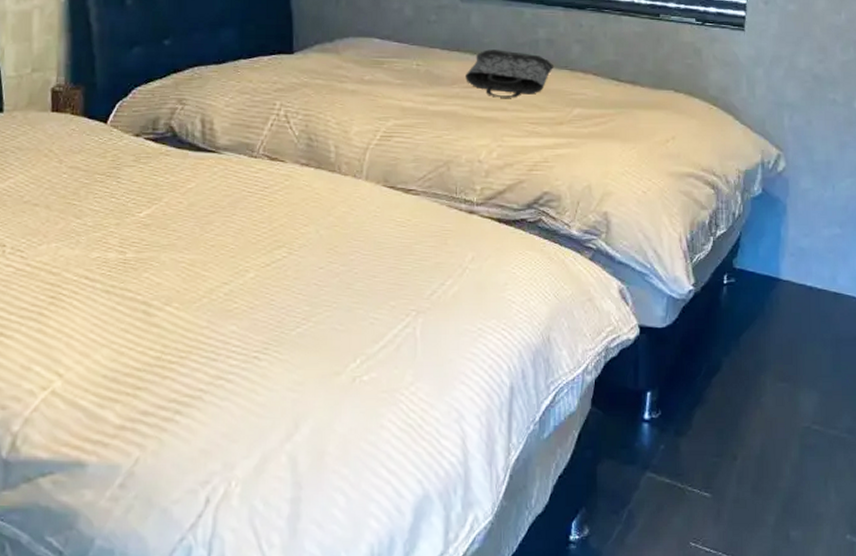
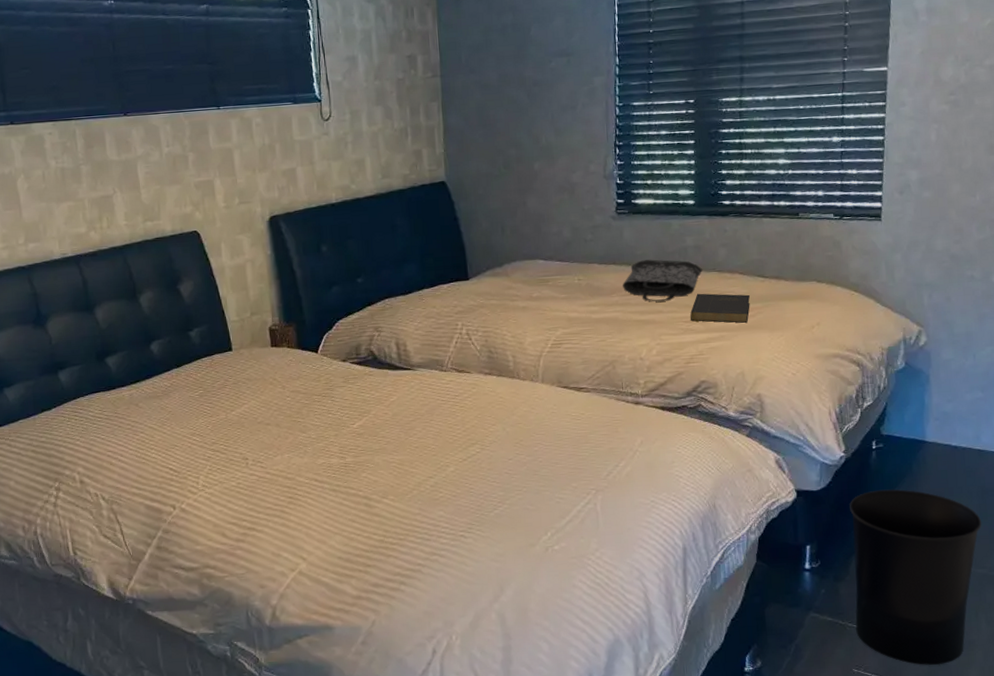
book: none [537,92,603,130] -> present [690,293,751,323]
waste bin: none [696,331,835,541] -> present [850,489,982,665]

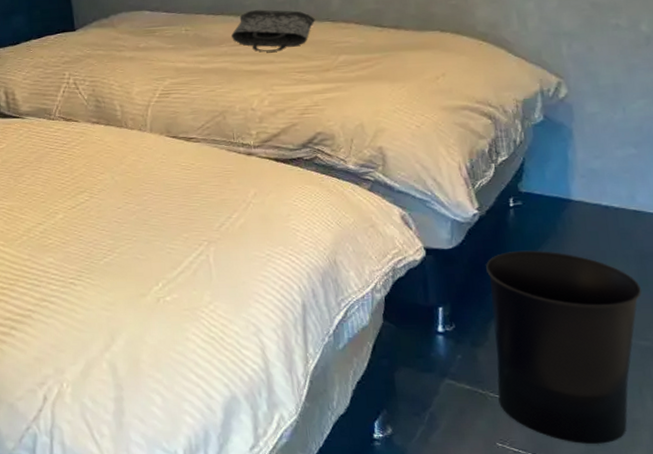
book: present [690,293,751,323] -> none [303,43,368,74]

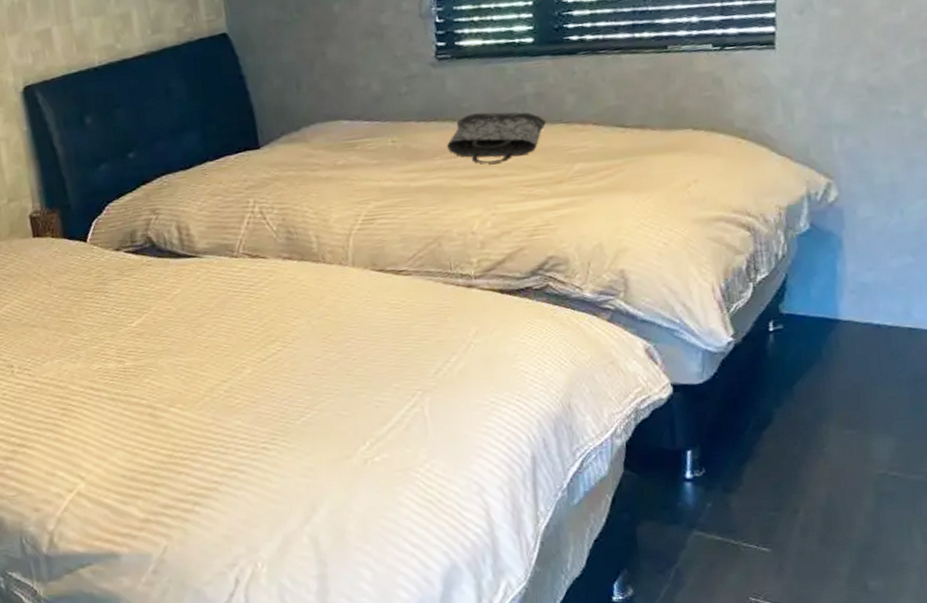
waste bin: present [486,250,642,444] -> none [741,379,915,592]

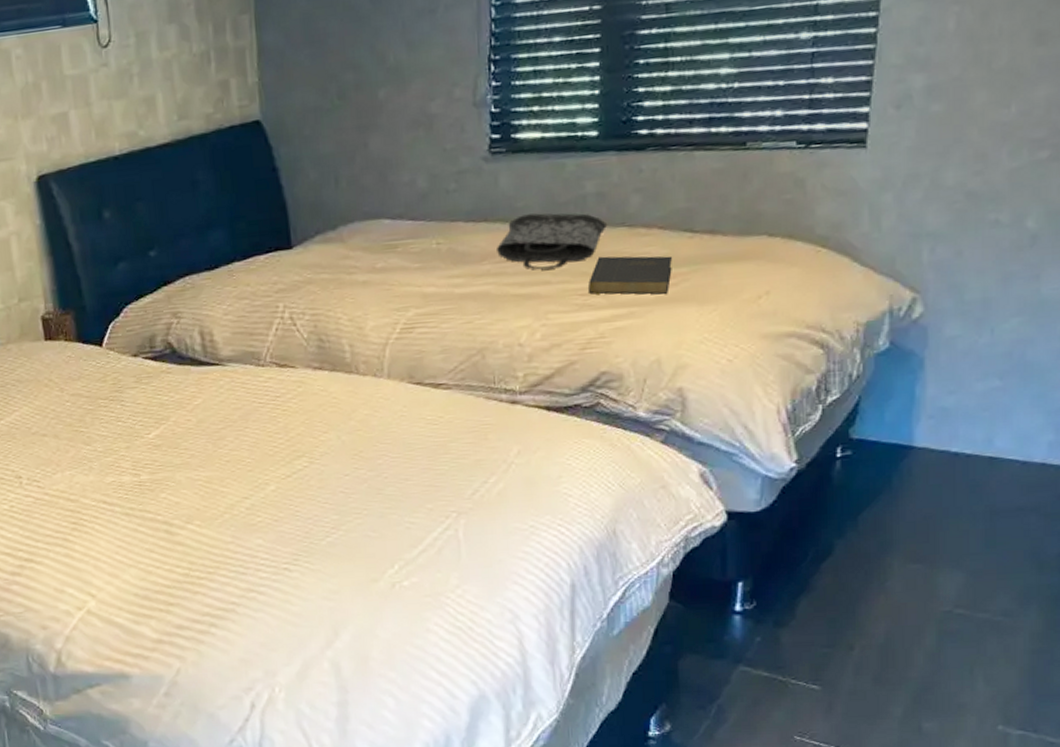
book: none [532,149,608,186] -> present [588,256,673,296]

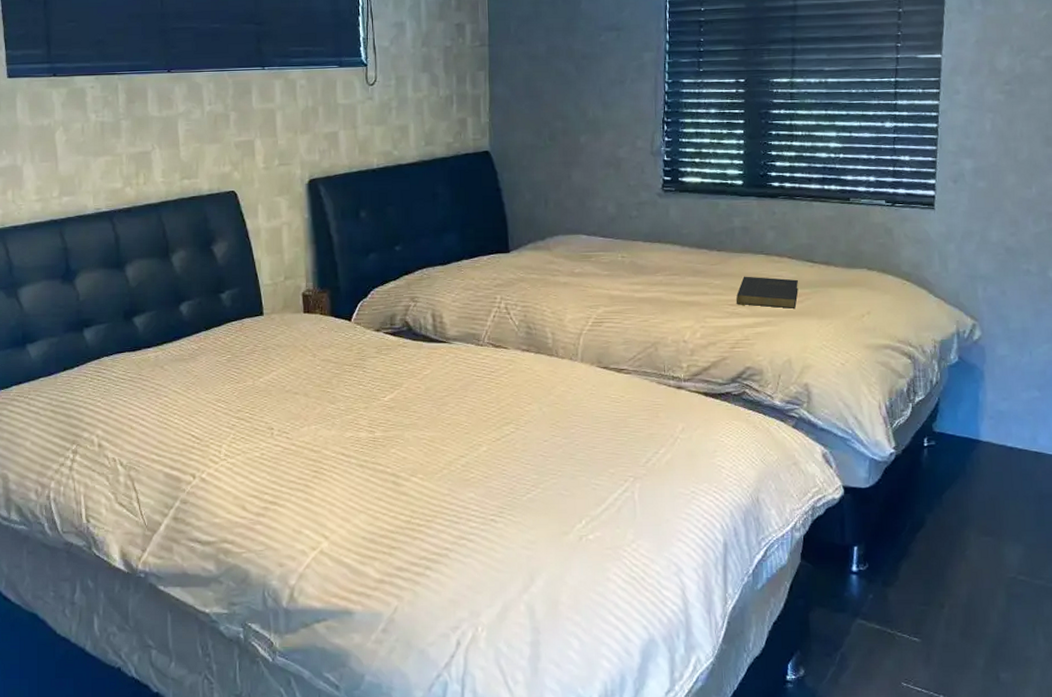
tote bag: present [497,213,608,270] -> none [667,239,751,283]

